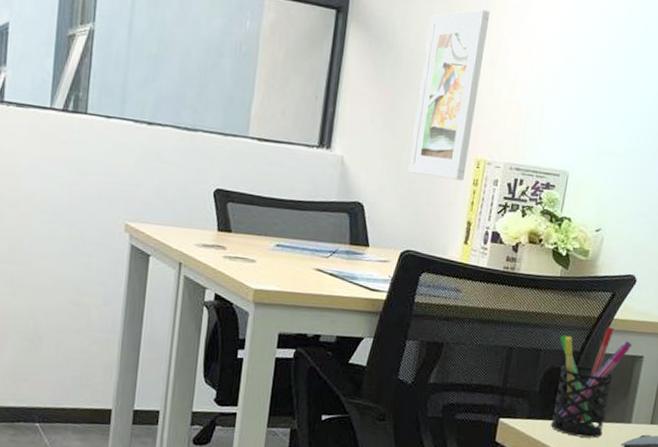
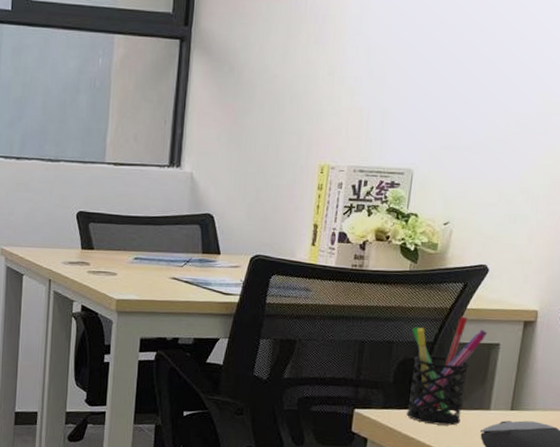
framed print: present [408,9,491,181] -> none [254,23,327,186]

